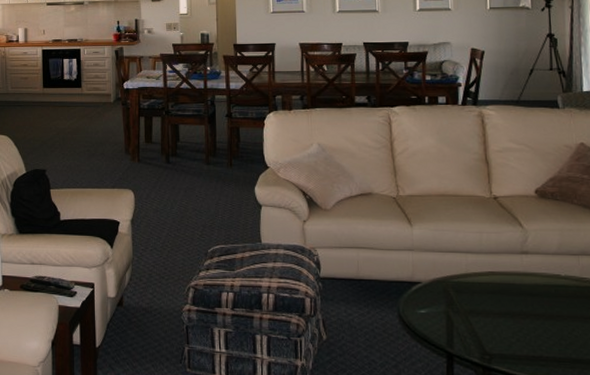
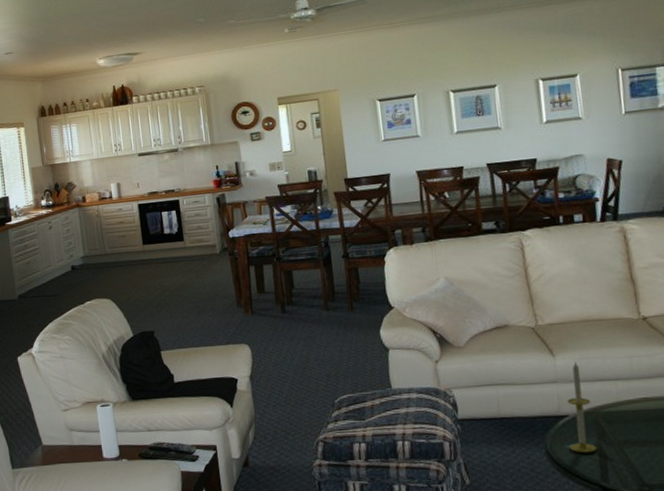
candle: none [420,232,445,319] -> present [567,362,597,453]

